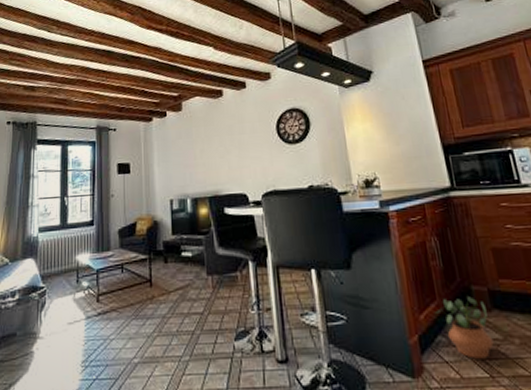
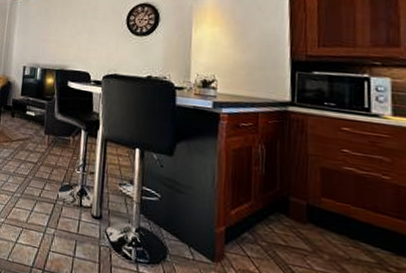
potted plant: present [435,296,494,359] -> none [247,202,301,264]

